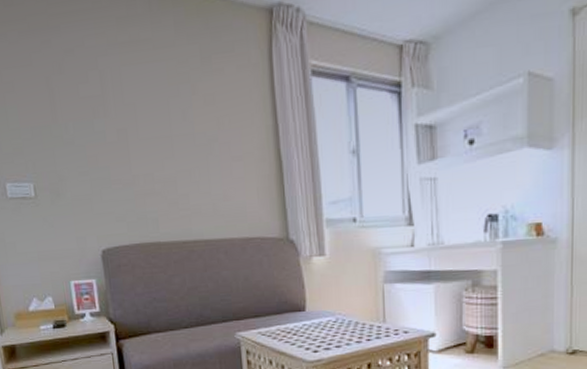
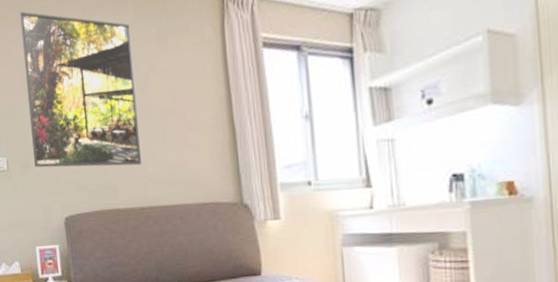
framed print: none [43,15,185,197] -> present [20,11,142,168]

